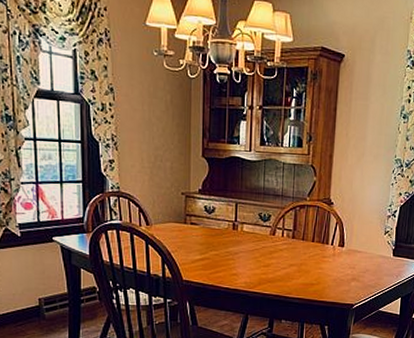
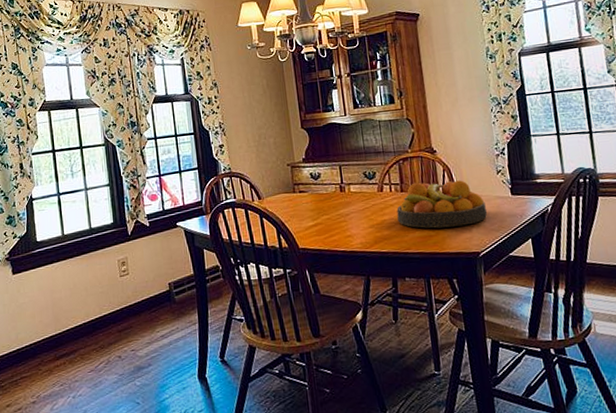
fruit bowl: none [284,231,369,279] -> present [396,180,488,228]

